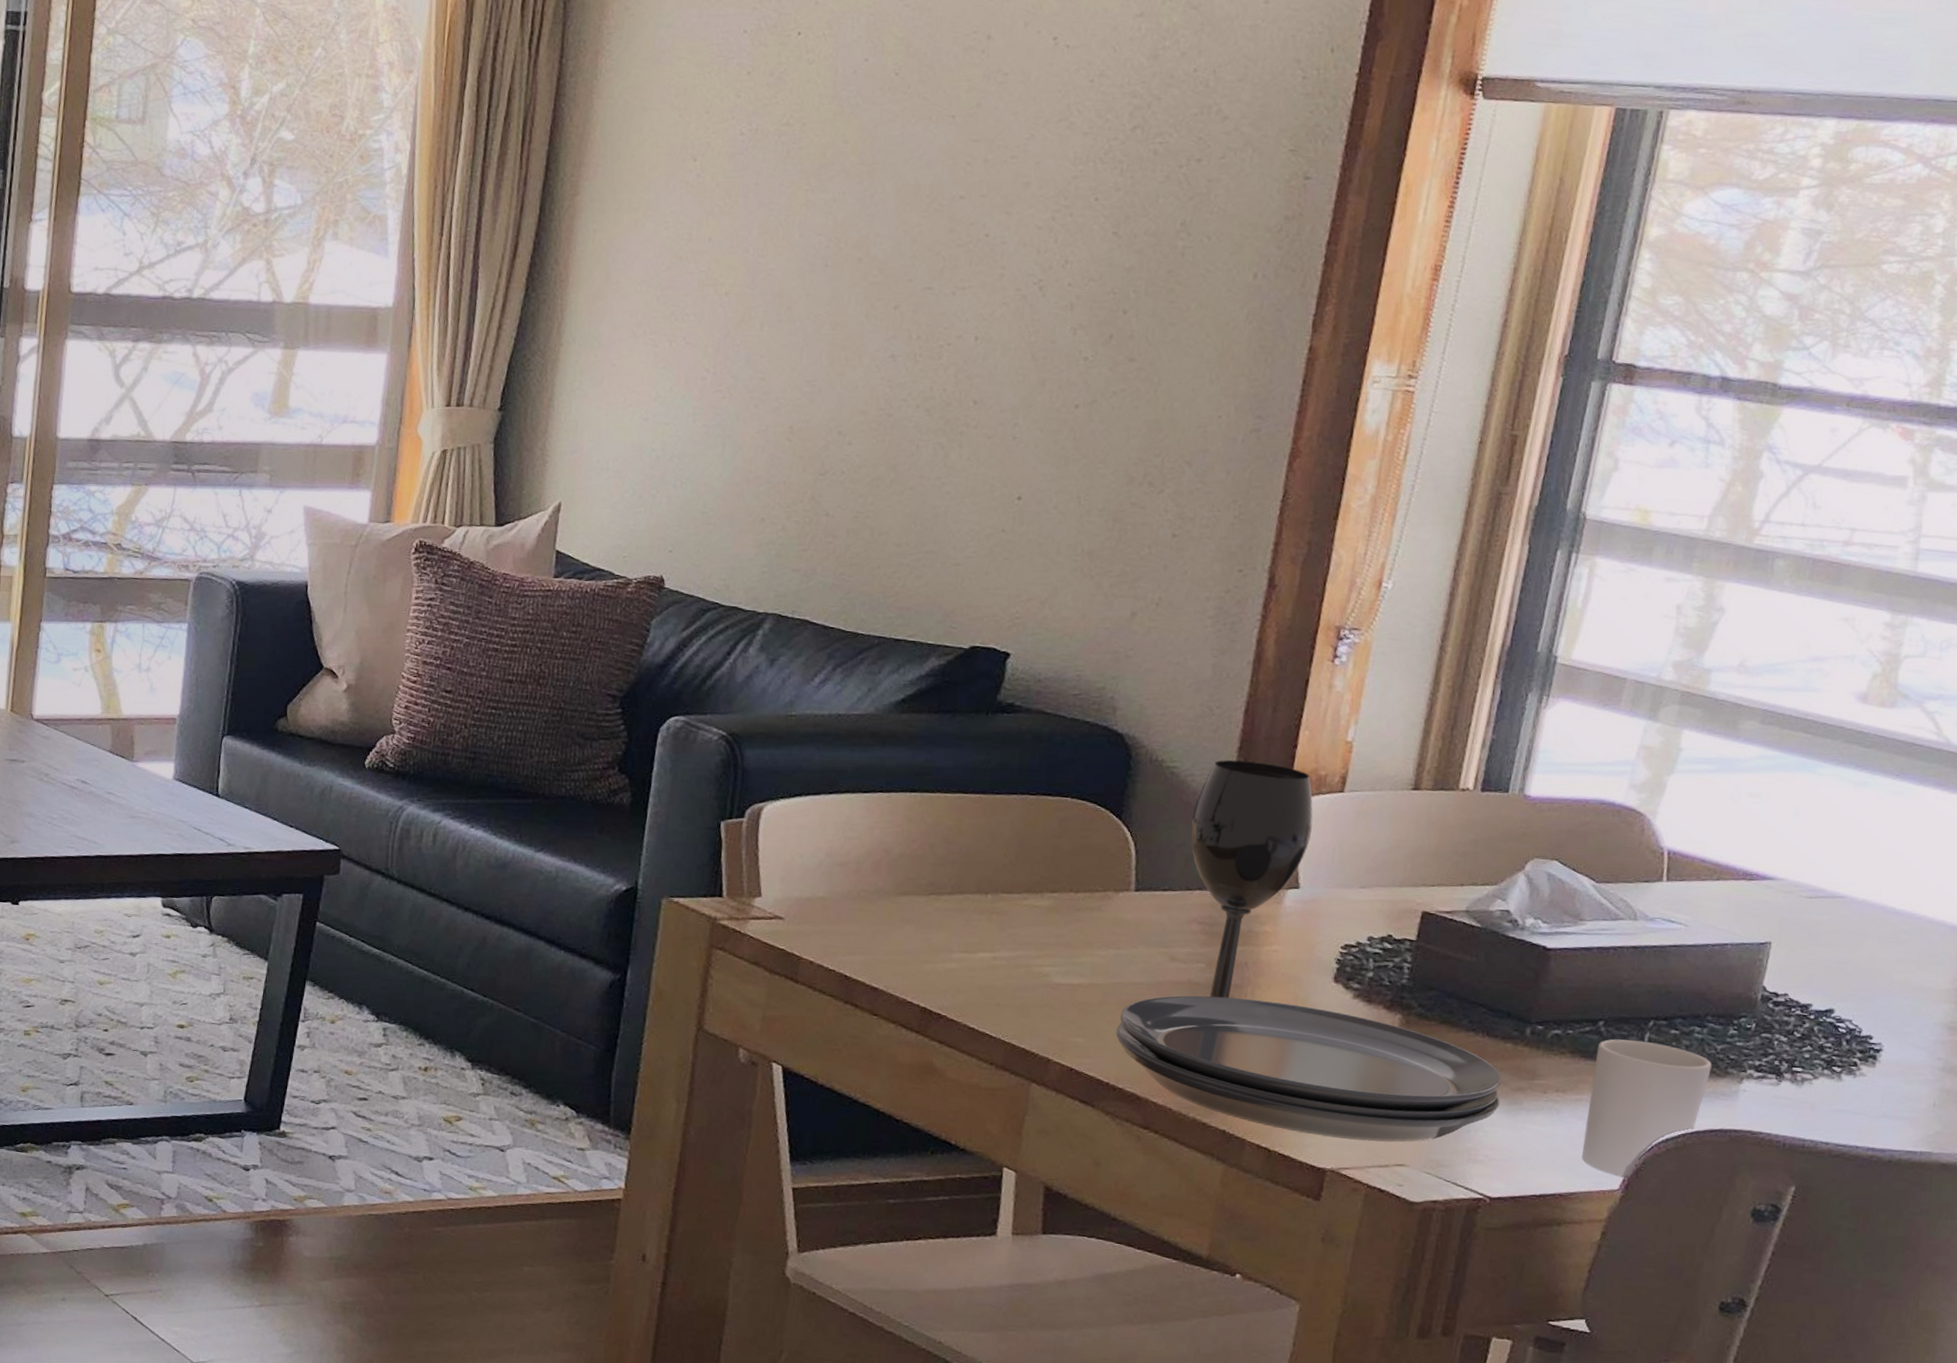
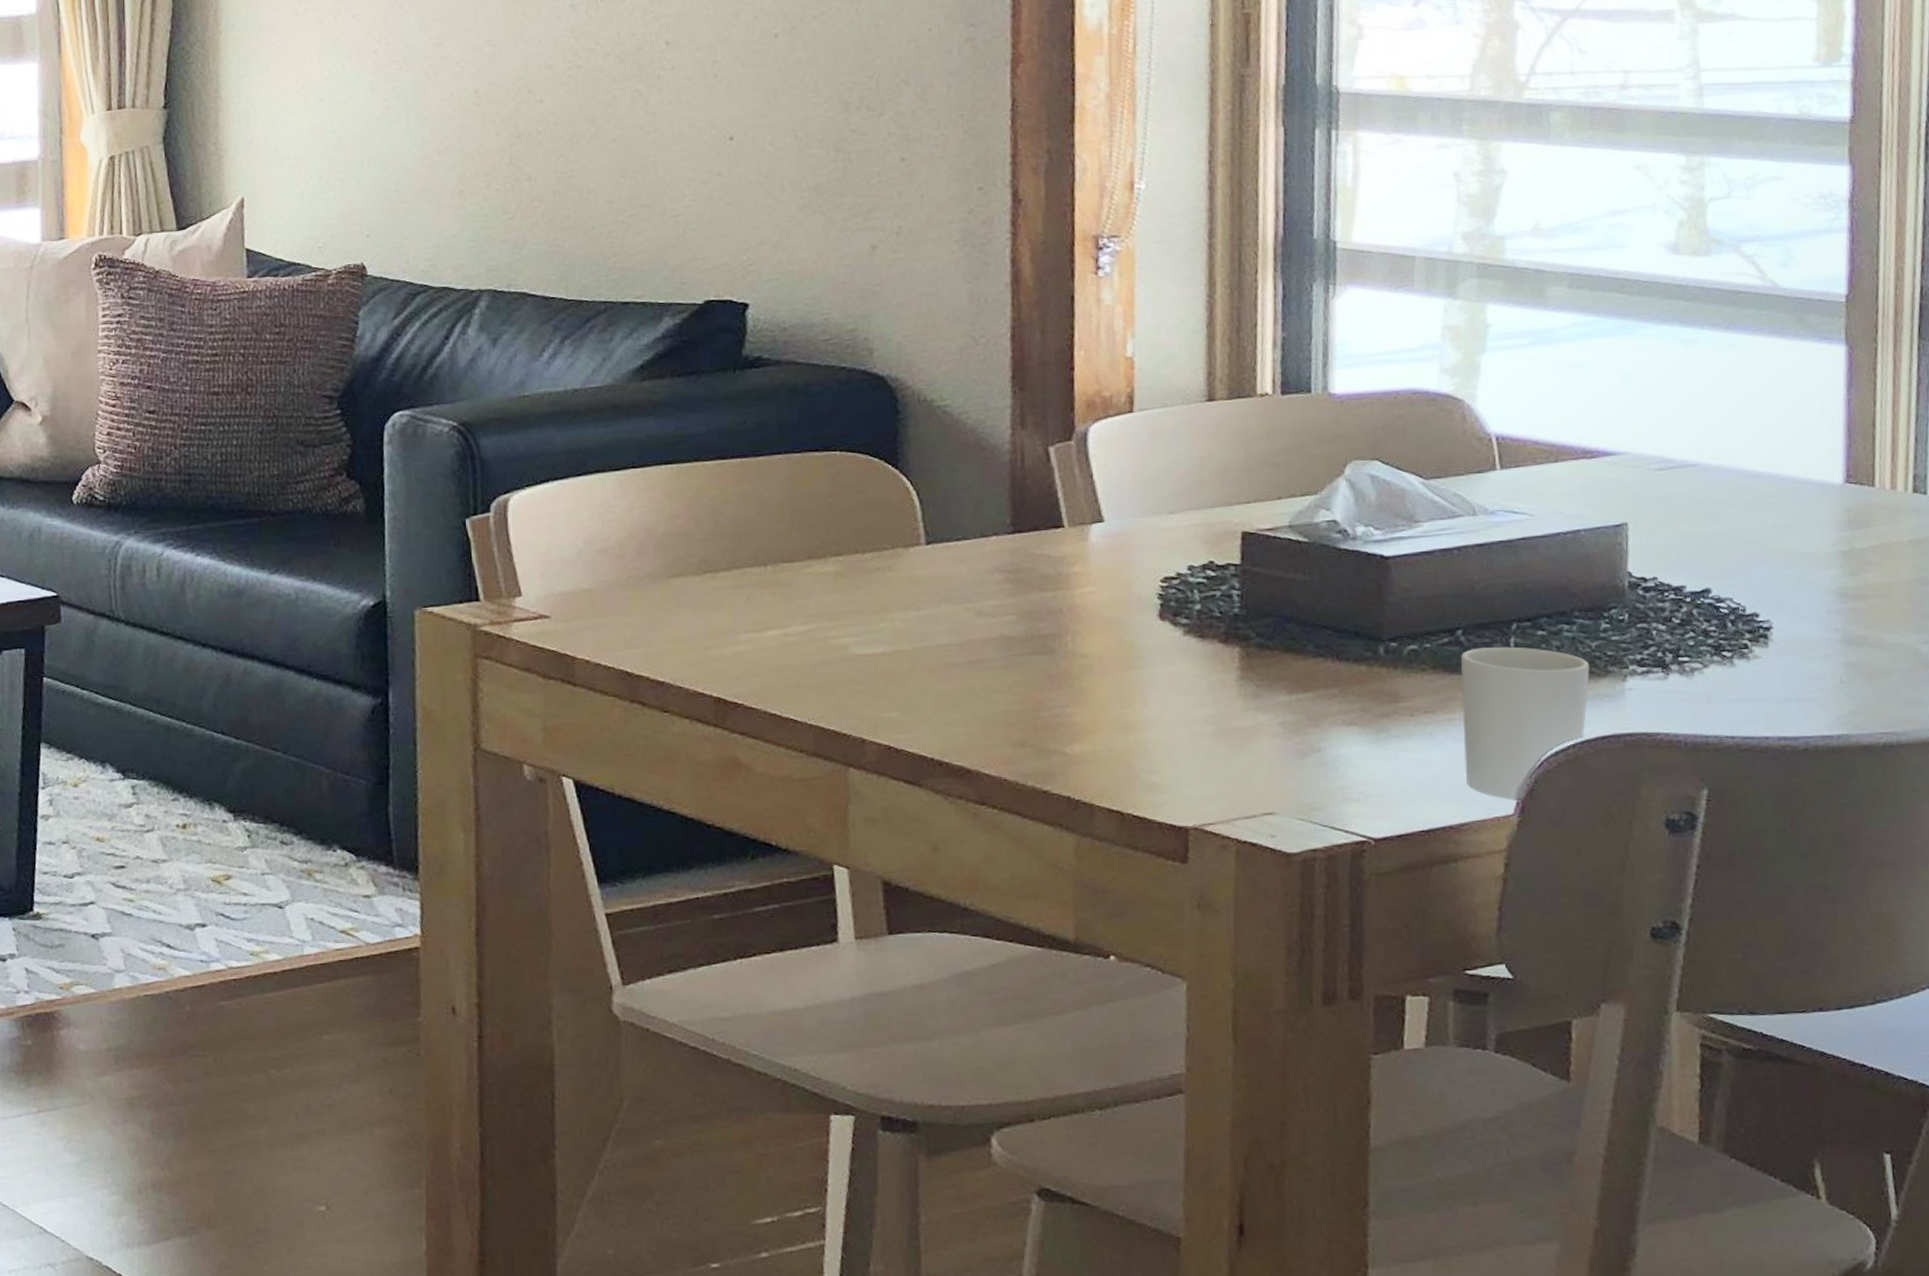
plate: present [1116,995,1502,1143] -> none [932,648,1365,791]
wine glass: present [1191,760,1313,999] -> none [975,390,1106,652]

